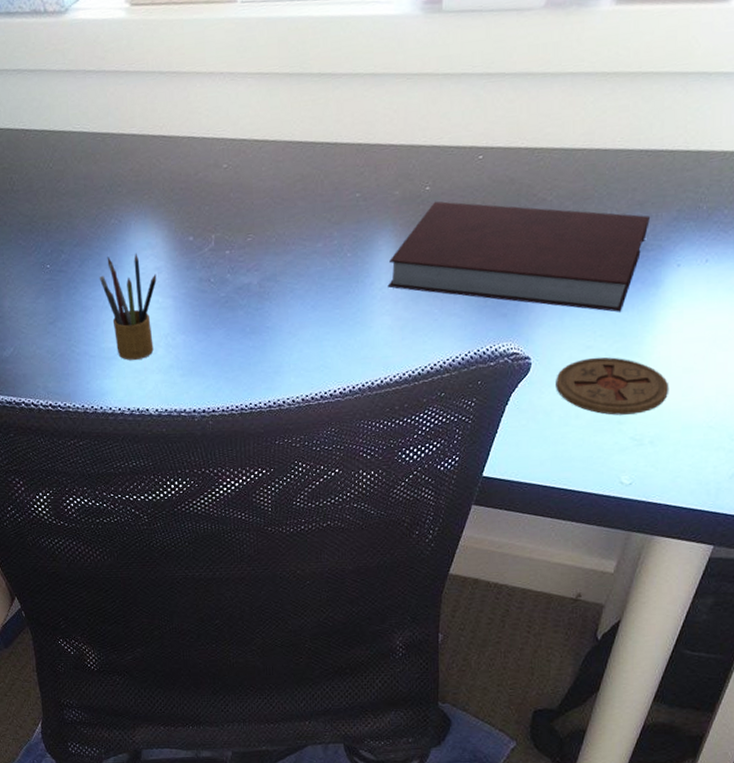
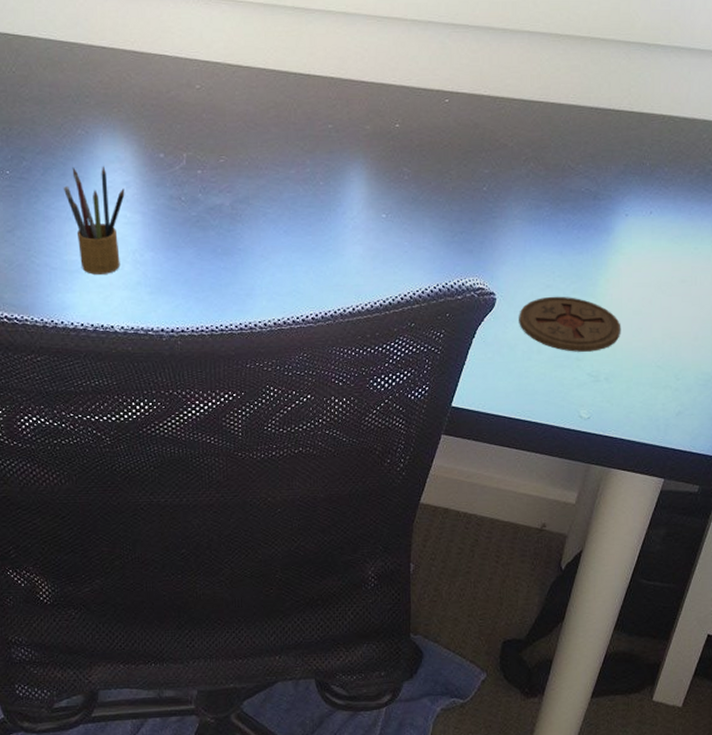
notebook: present [387,201,650,312] -> none [359,138,600,255]

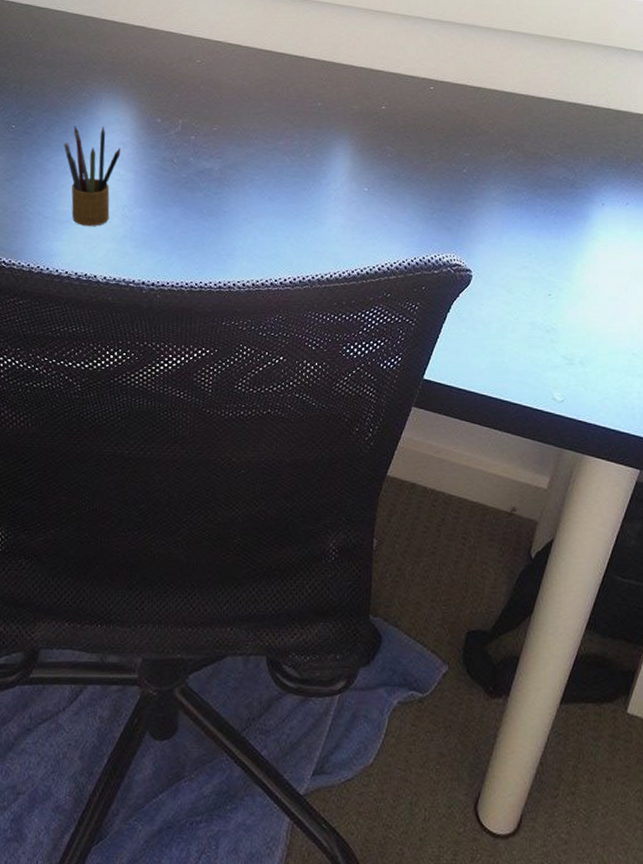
coaster: present [519,296,621,352] -> none [494,277,597,335]

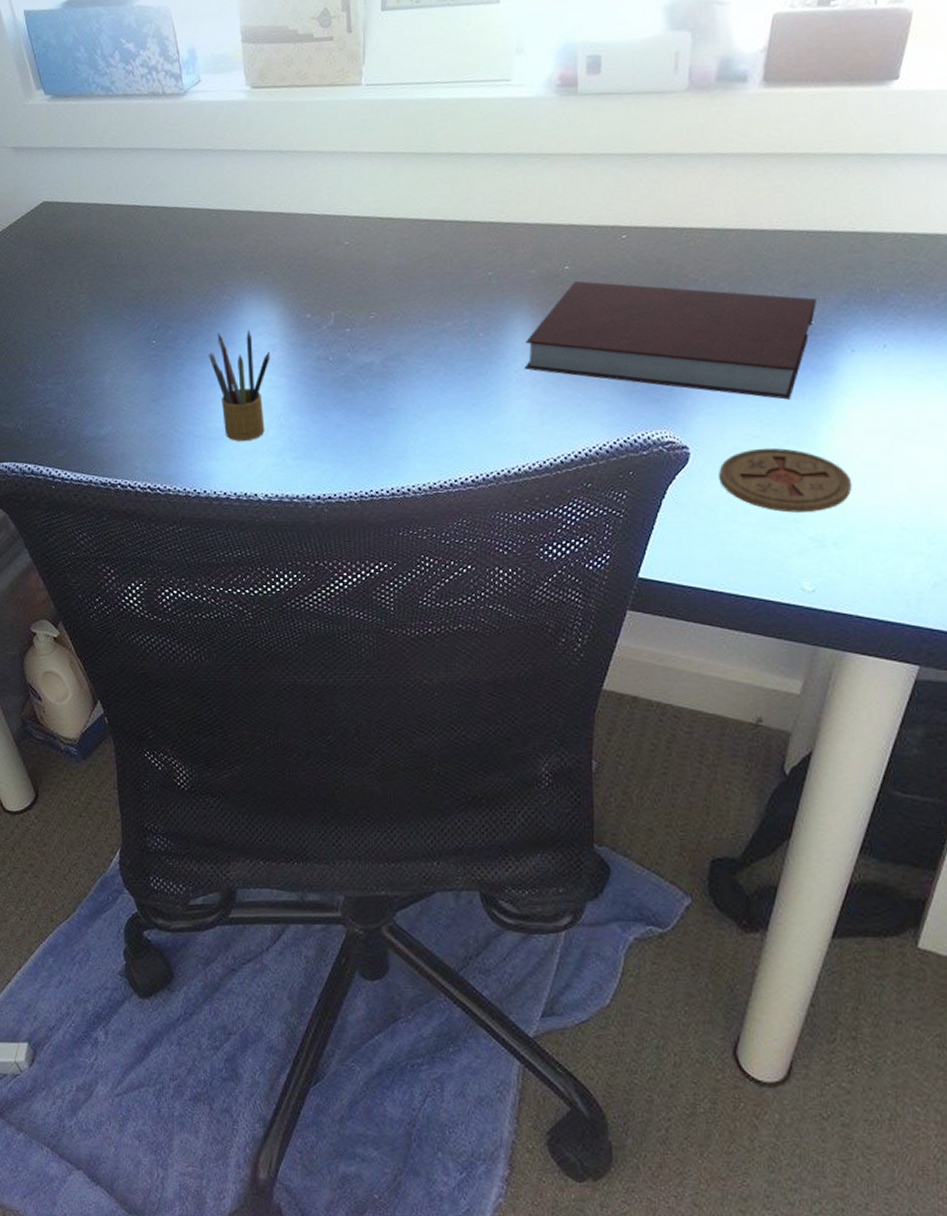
notebook: none [342,119,578,239] -> present [524,280,817,400]
coaster: none [494,277,597,335] -> present [719,447,852,513]

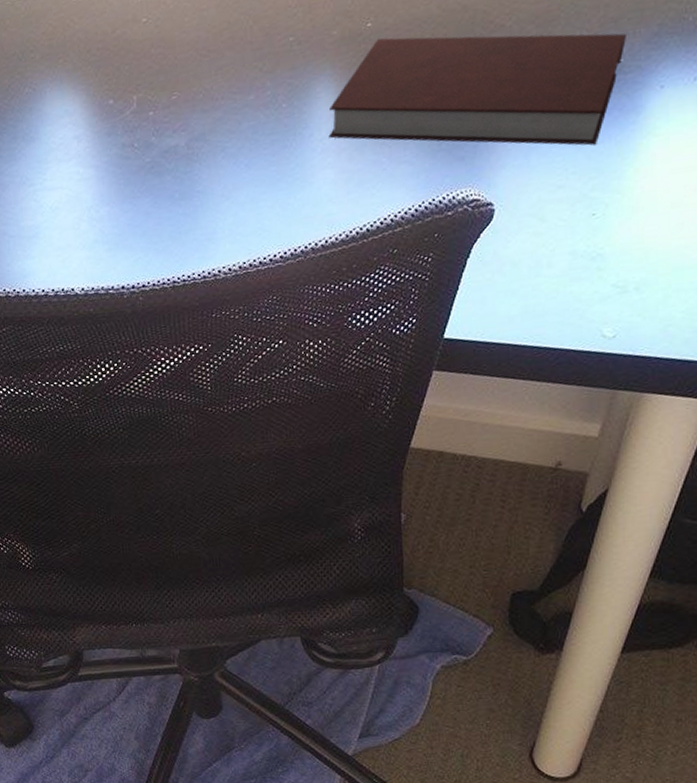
pencil box: present [208,329,270,441] -> none [15,122,77,238]
coaster: present [719,447,852,513] -> none [523,196,656,261]

